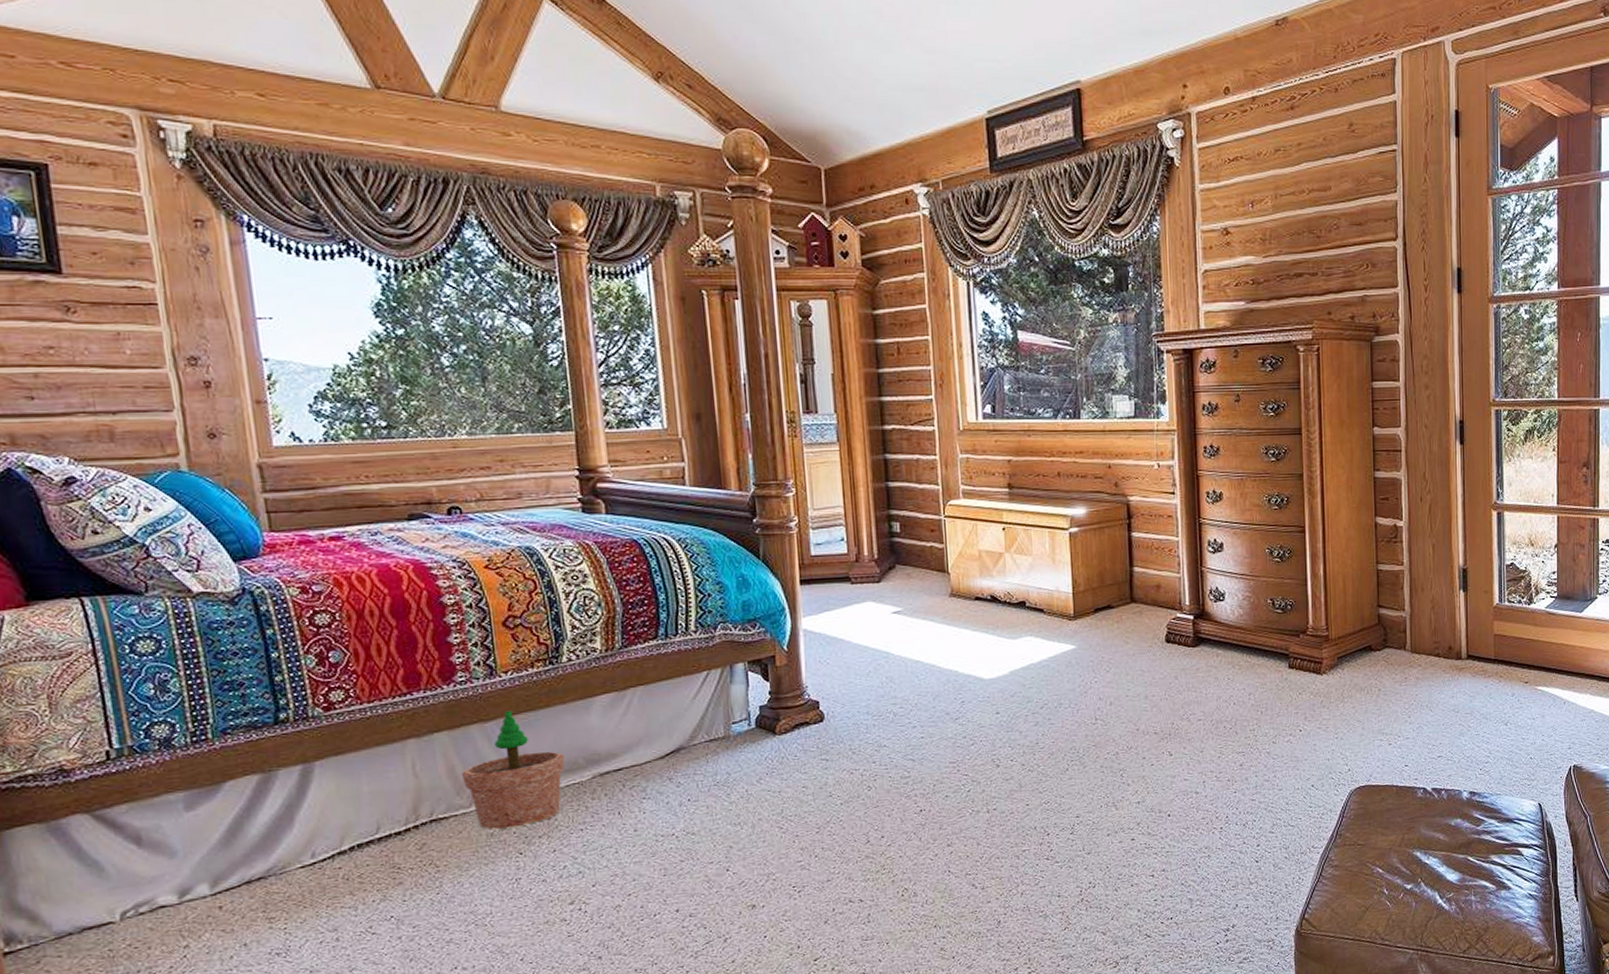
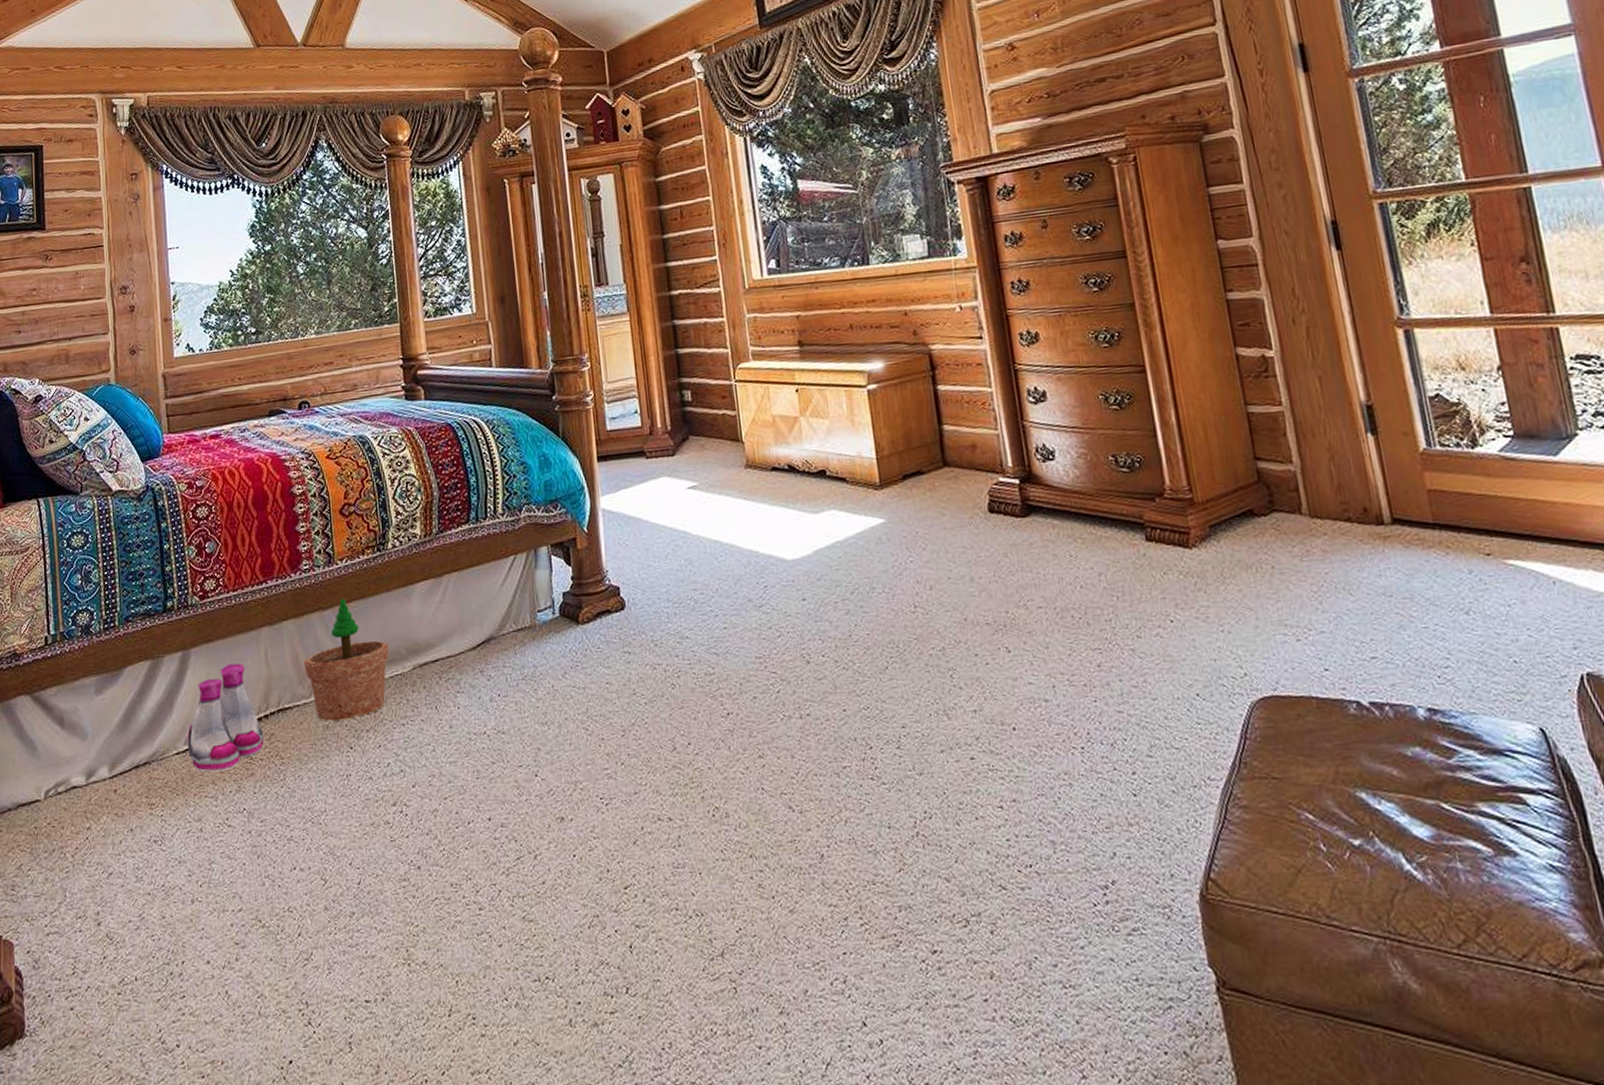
boots: none [314,775,415,883] -> present [187,663,265,772]

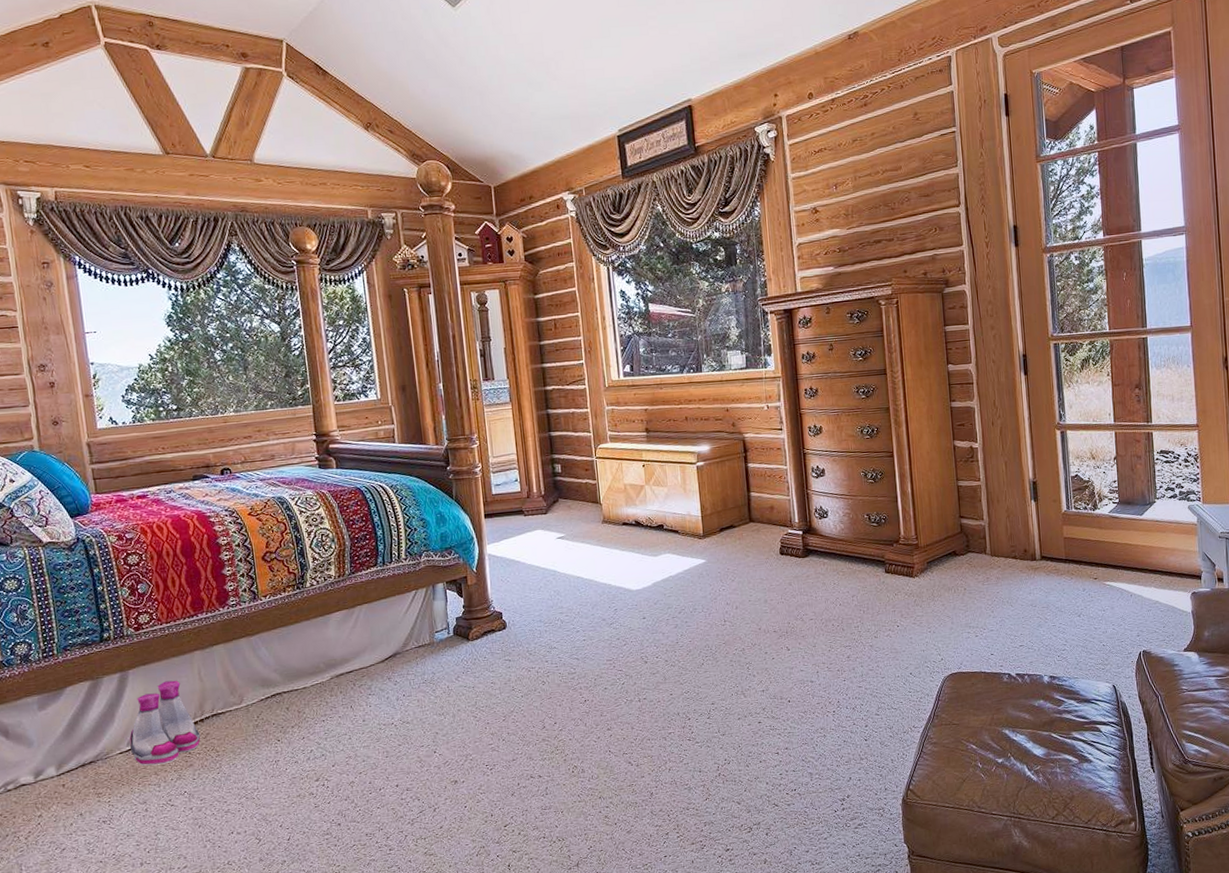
decorative plant: present [303,598,390,721] -> none [234,626,310,722]

